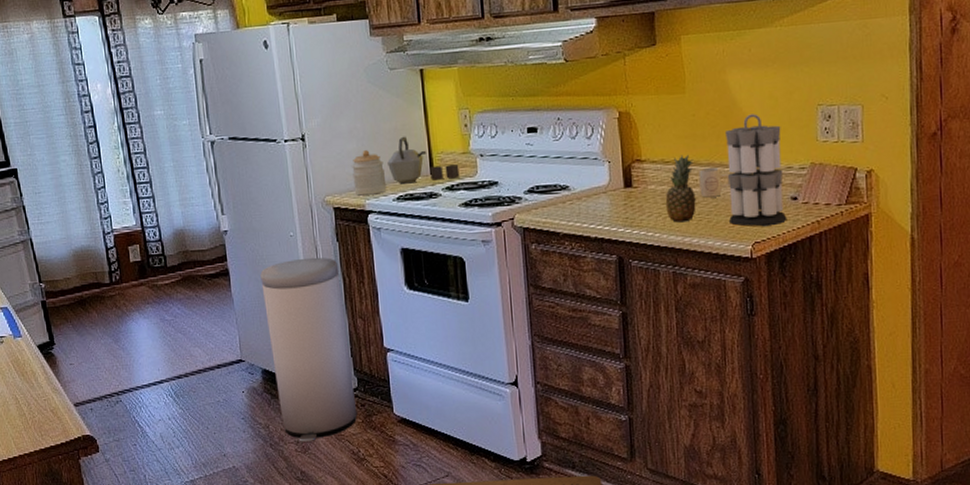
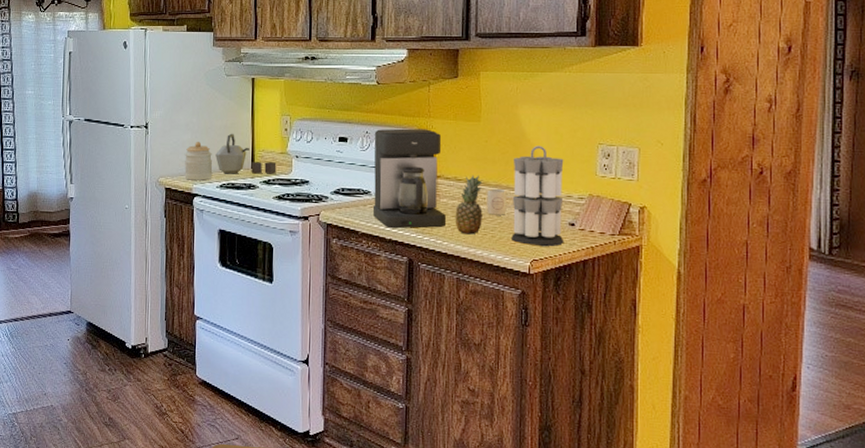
pedal bin: present [260,257,357,443] -> none [96,228,165,393]
coffee maker: none [567,108,657,226] -> present [372,128,447,229]

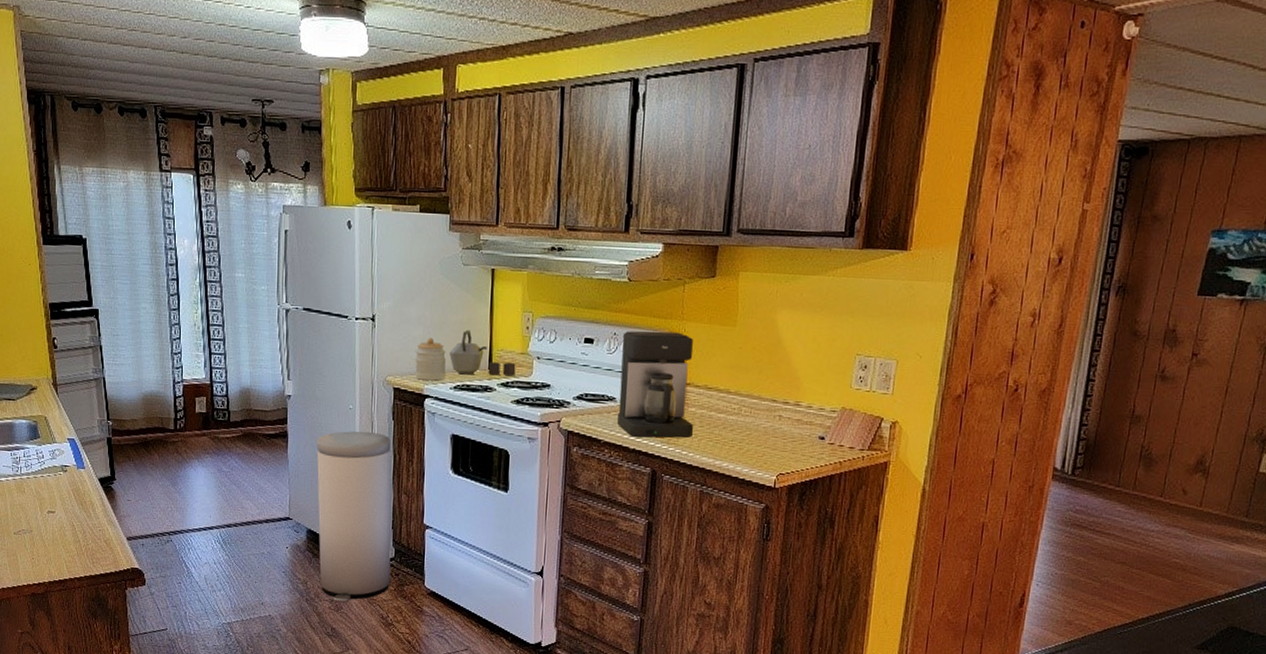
pedal bin: none [96,228,165,393] -> present [316,430,391,603]
fruit: present [455,175,484,235] -> none [702,383,736,446]
mug: present [487,188,515,215] -> none [736,398,766,427]
spice rack: present [511,146,564,246] -> none [759,354,820,460]

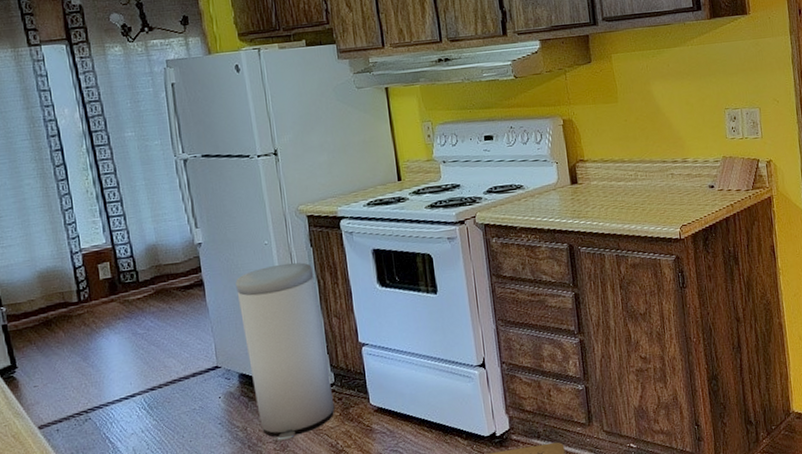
jar: present [415,338,446,381] -> none [322,161,358,204]
kettle: present [449,330,516,376] -> none [357,147,425,191]
coffee maker: present [616,330,694,439] -> none [518,116,600,219]

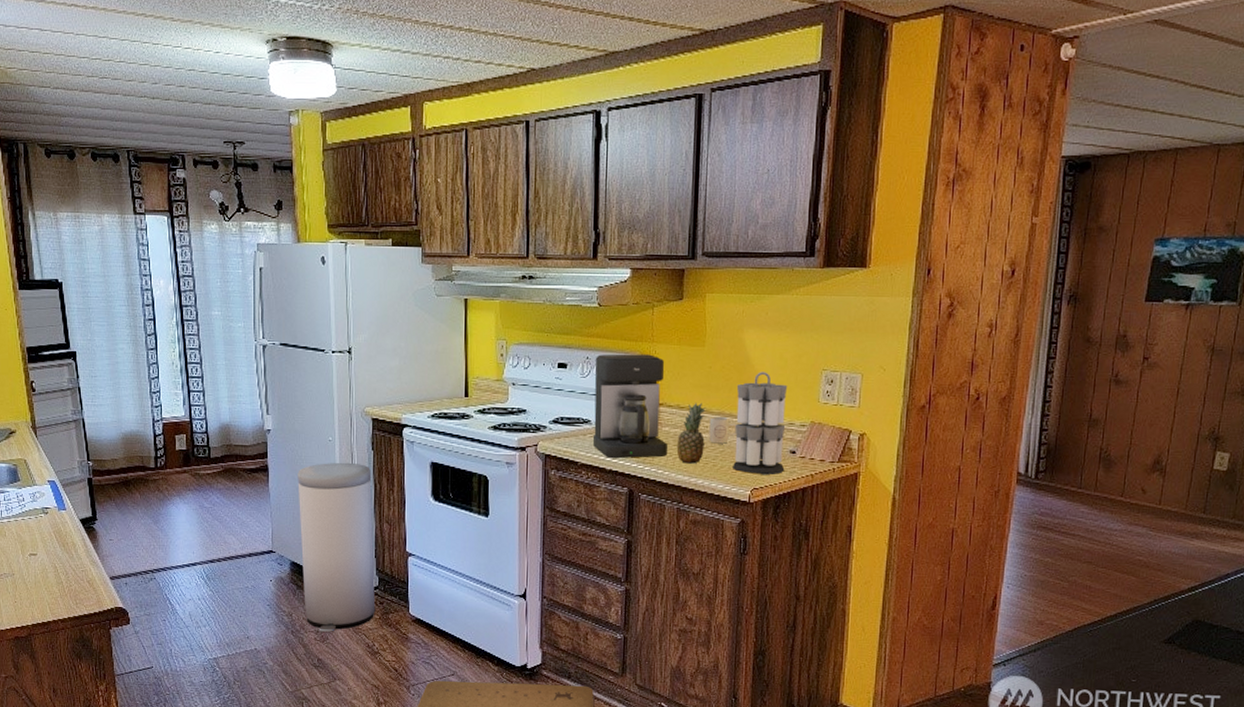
coffee maker: none [518,116,600,219] -> present [592,354,668,459]
fruit: none [606,153,633,212] -> present [676,402,707,464]
mug: none [632,163,659,190] -> present [709,416,737,444]
spice rack: none [652,117,707,213] -> present [733,372,788,474]

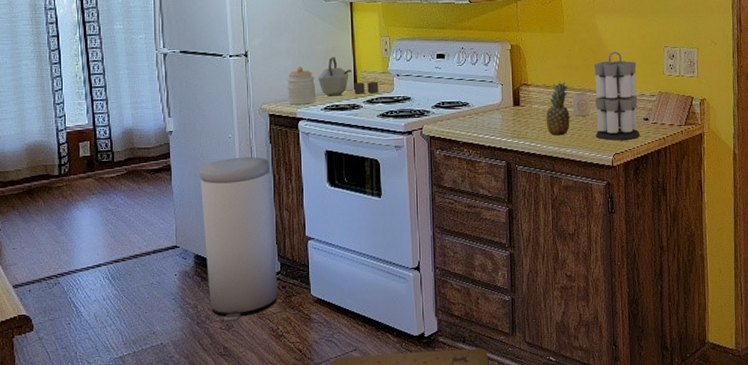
jar: none [392,368,423,410] -> present [286,67,316,105]
kettle: none [426,359,492,403] -> present [318,56,379,97]
coffee maker: present [592,354,668,459] -> none [469,42,539,136]

